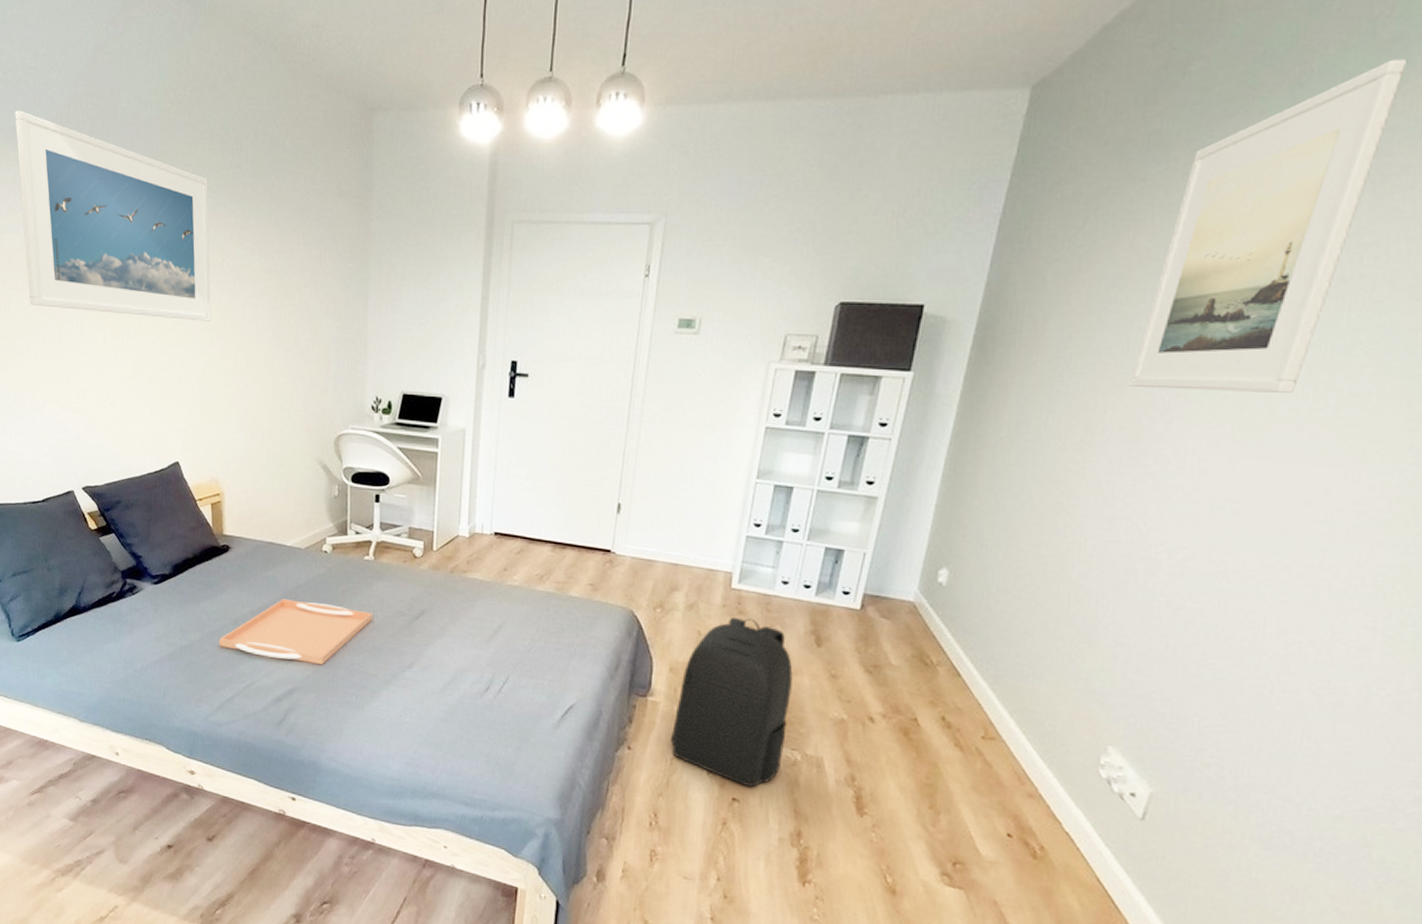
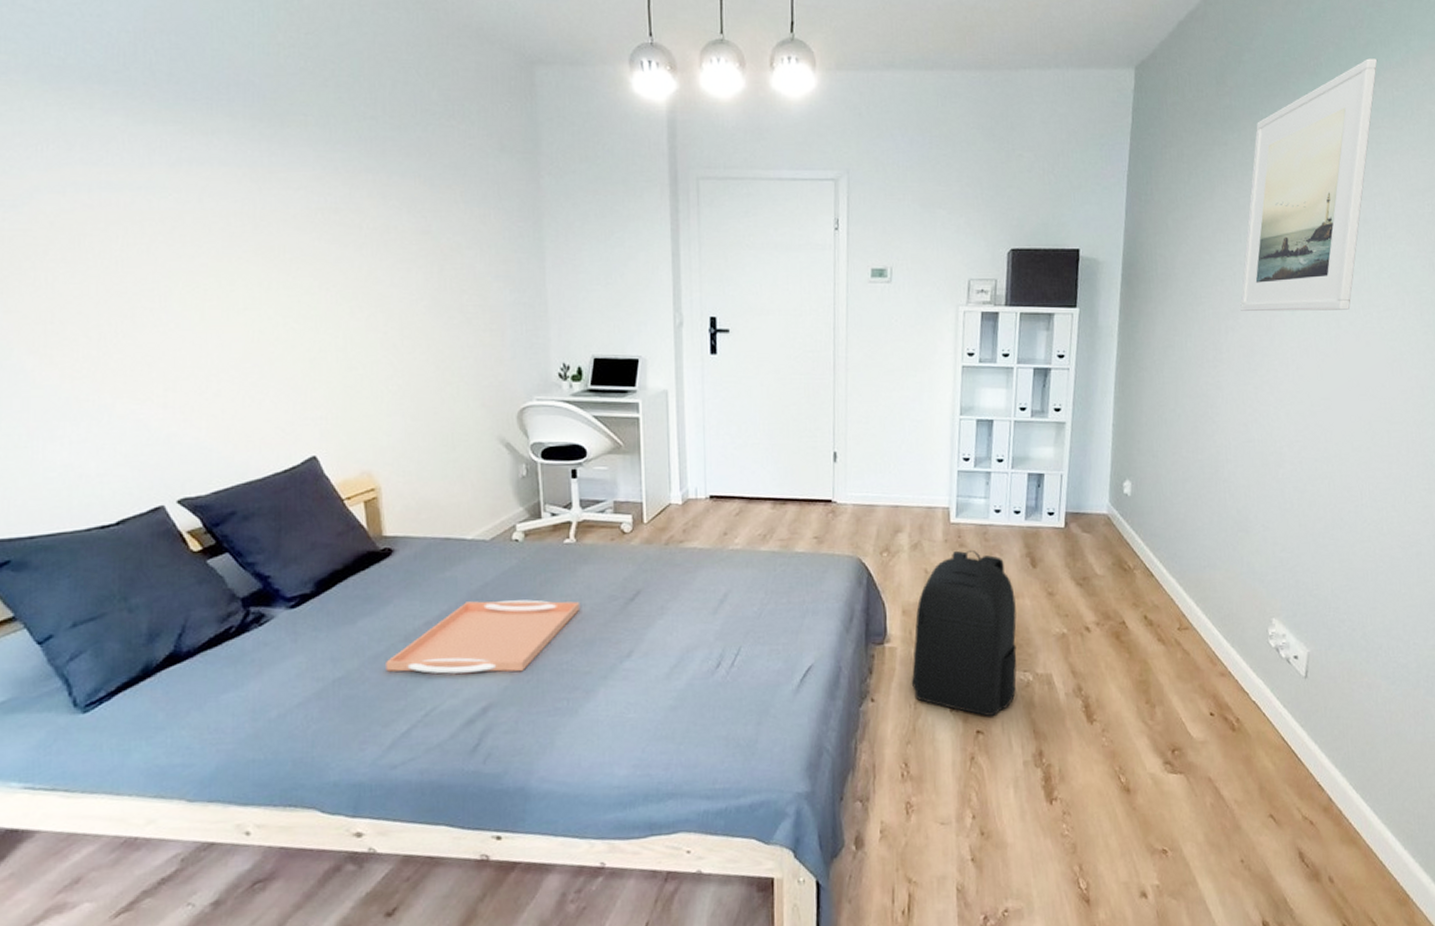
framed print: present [15,110,211,321] -> none [54,45,349,291]

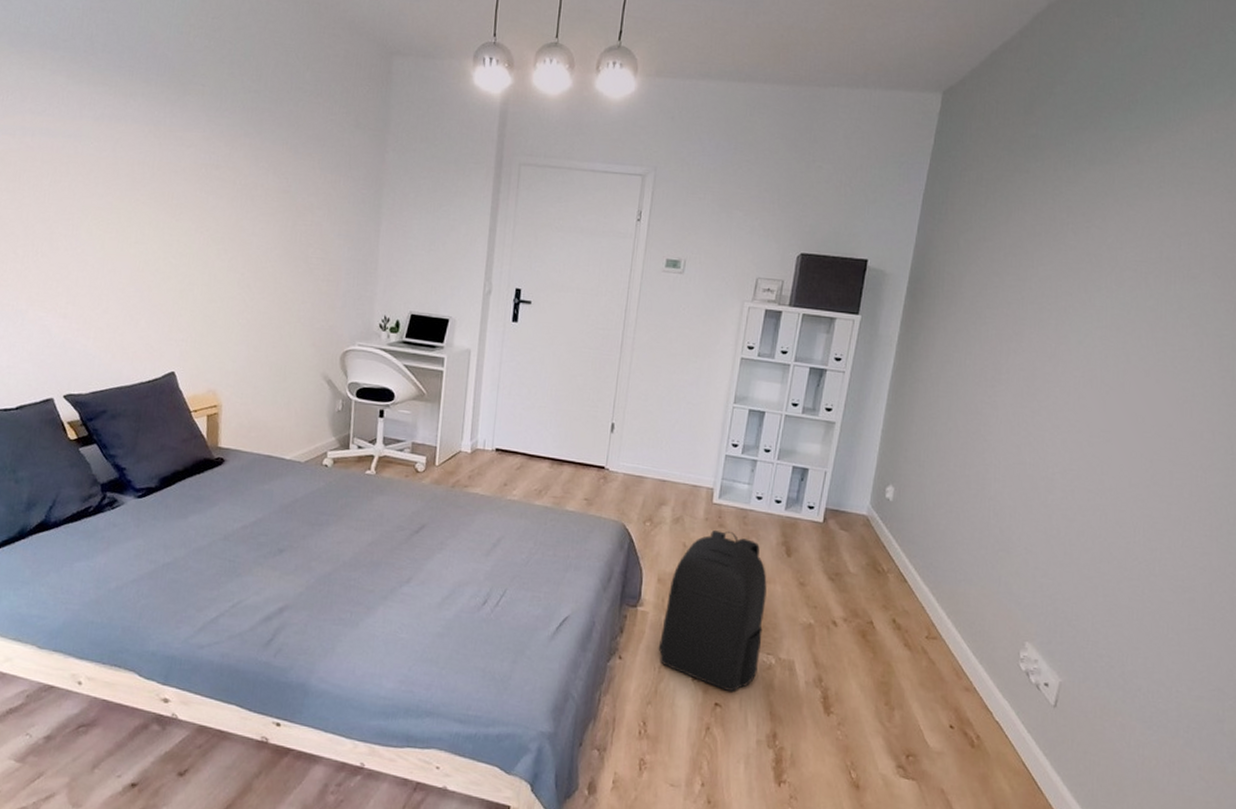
serving tray: present [386,599,581,674] -> none [206,513,373,582]
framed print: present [1239,58,1378,312] -> none [1024,98,1199,346]

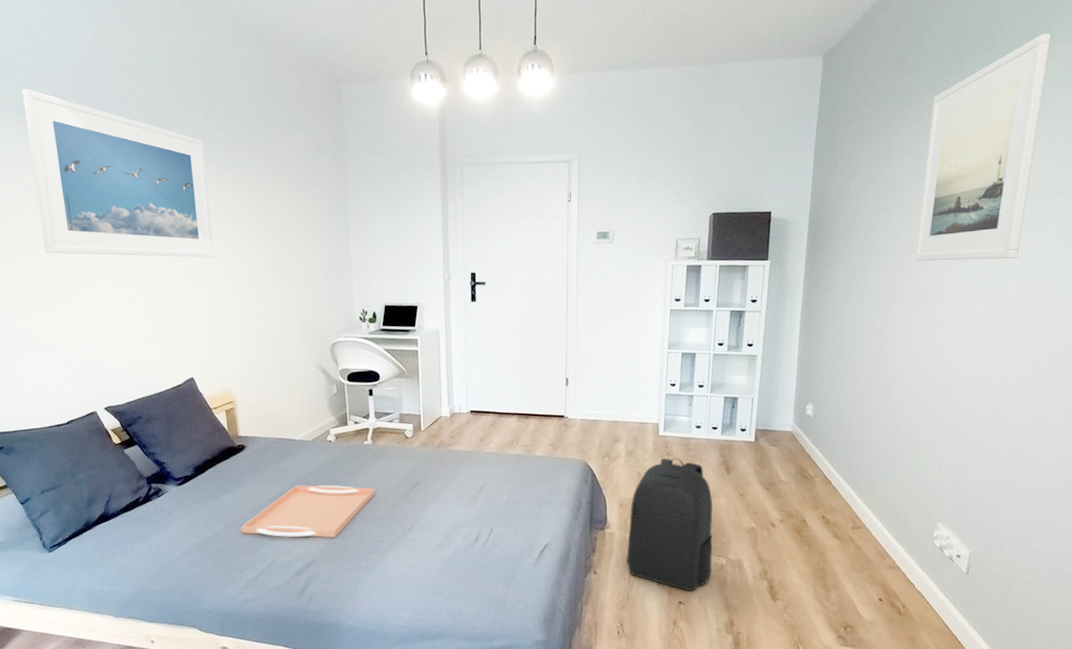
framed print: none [21,16,225,235] -> present [22,88,214,258]
serving tray: none [206,513,373,582] -> present [241,485,376,538]
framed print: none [1024,98,1199,346] -> present [914,33,1052,261]

